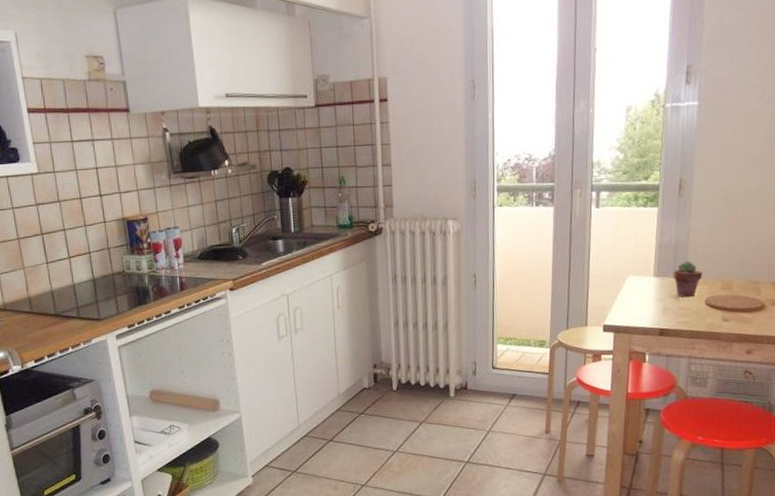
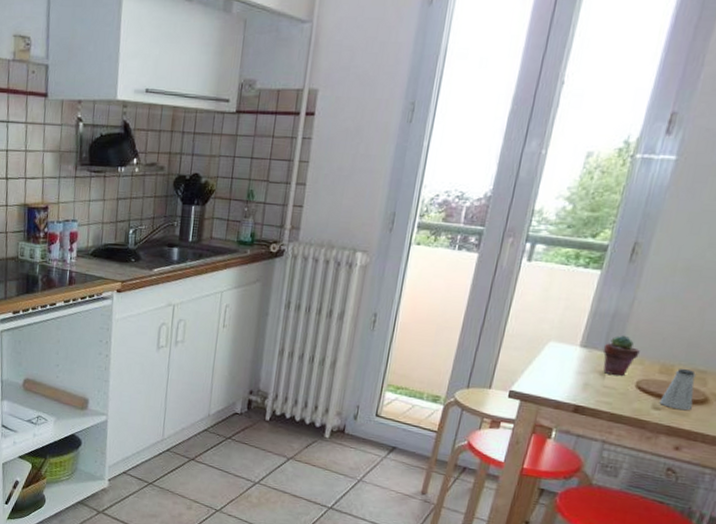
saltshaker: none [727,282,753,319] -> present [659,368,697,411]

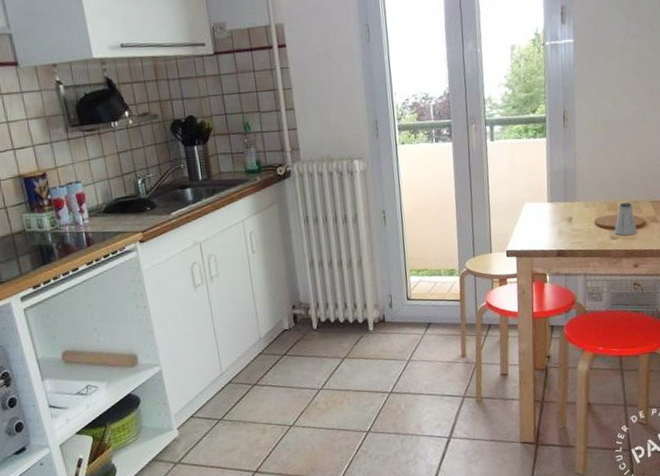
potted succulent: present [603,335,640,377] -> none [564,185,591,220]

